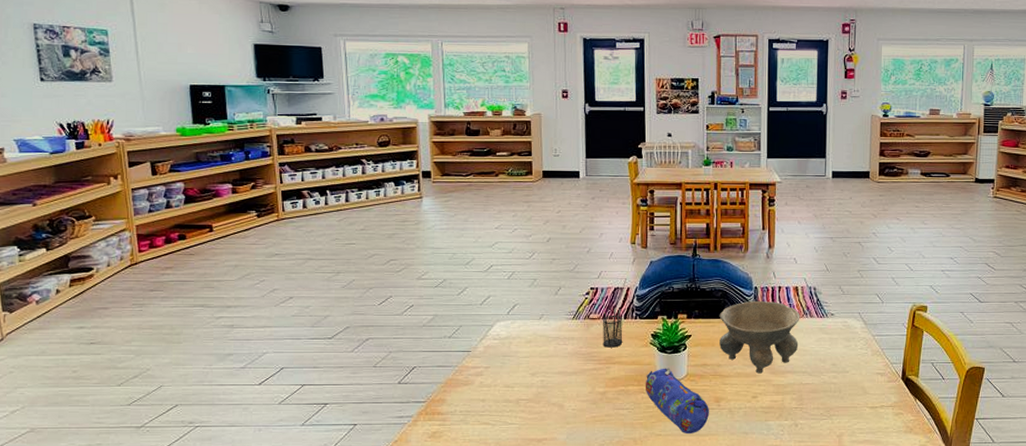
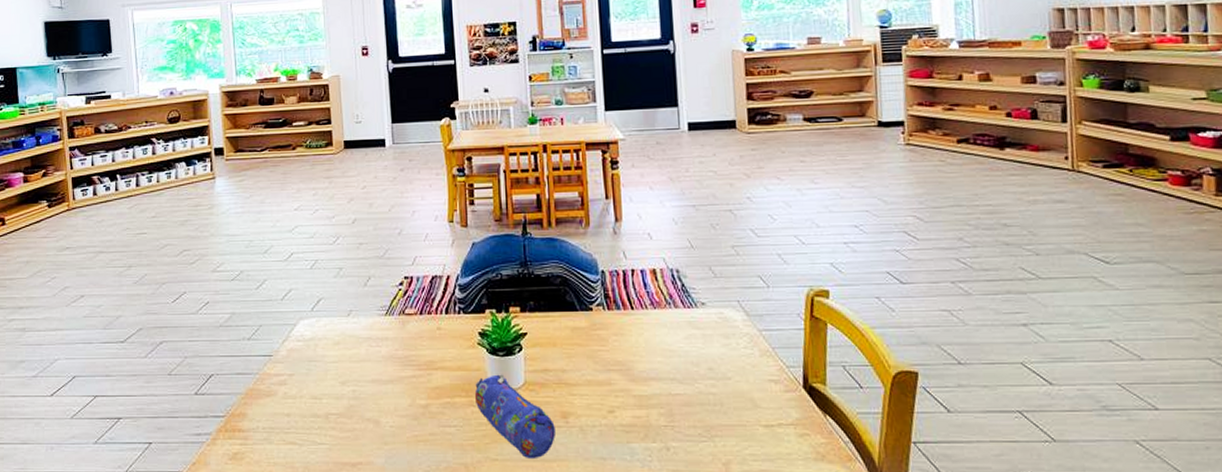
pencil holder: present [602,309,623,348] -> none [419,302,445,350]
bowl: present [719,300,800,374] -> none [559,287,663,381]

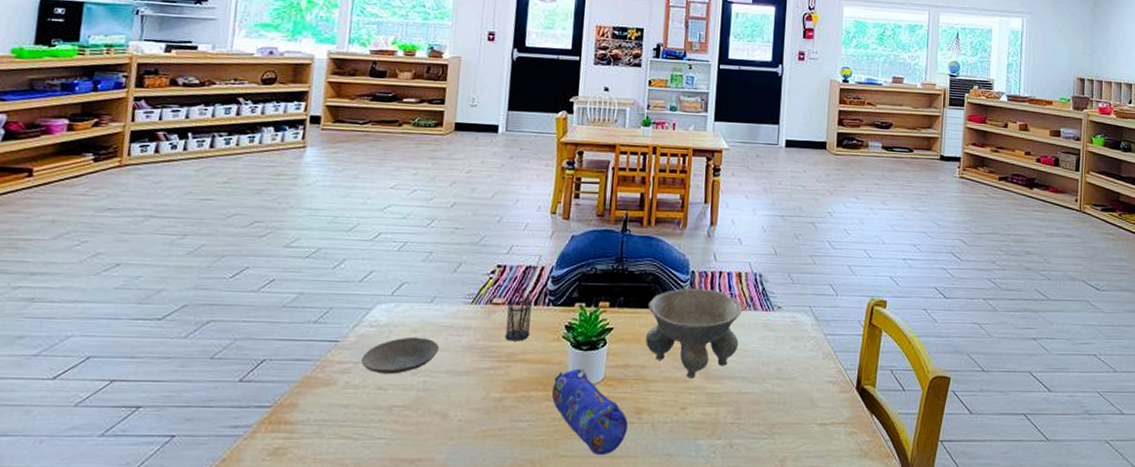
plate: none [295,349,363,385] -> present [361,336,440,375]
pencil holder: none [419,302,445,350] -> present [505,292,532,341]
bowl: none [559,287,663,381] -> present [646,287,743,379]

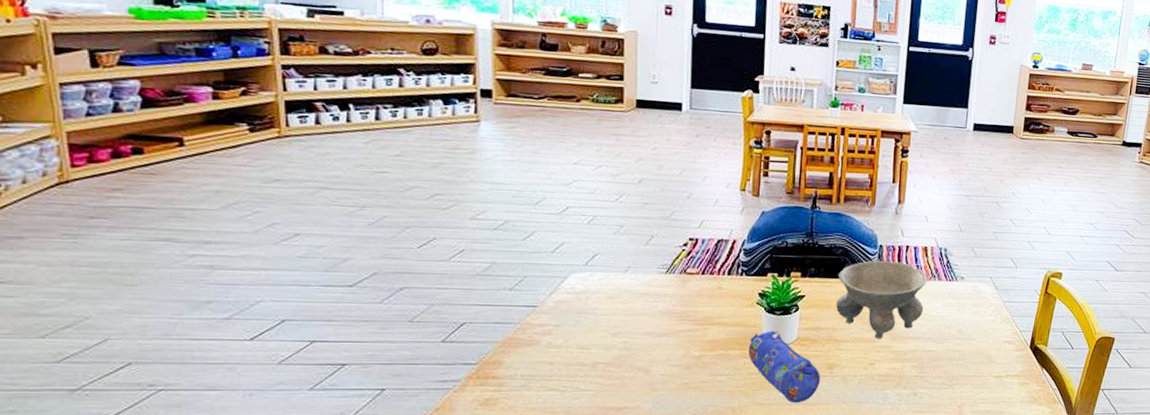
plate: present [361,336,440,375] -> none [562,302,638,336]
pencil holder: present [505,292,532,341] -> none [701,263,725,307]

